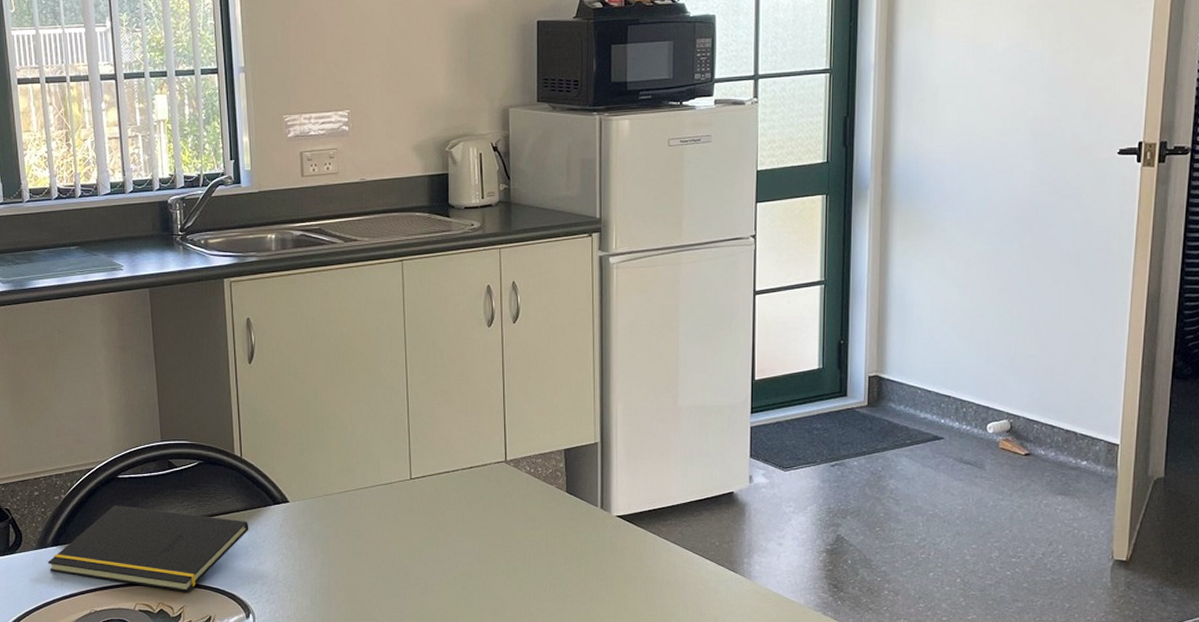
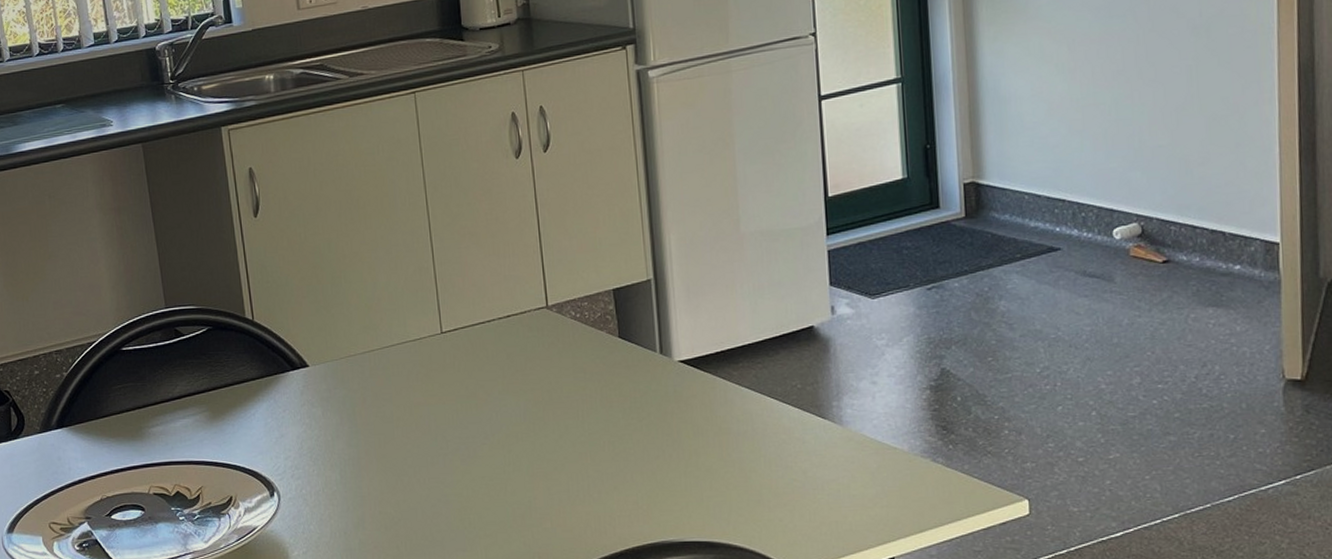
notepad: present [48,505,249,592] -> none [53,380,267,471]

